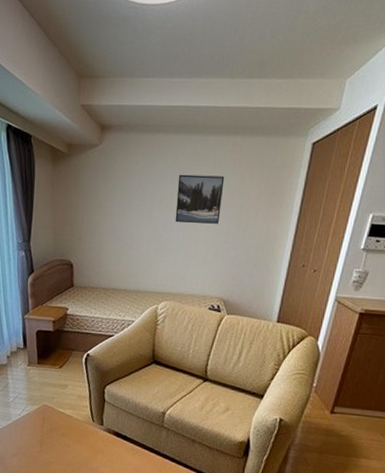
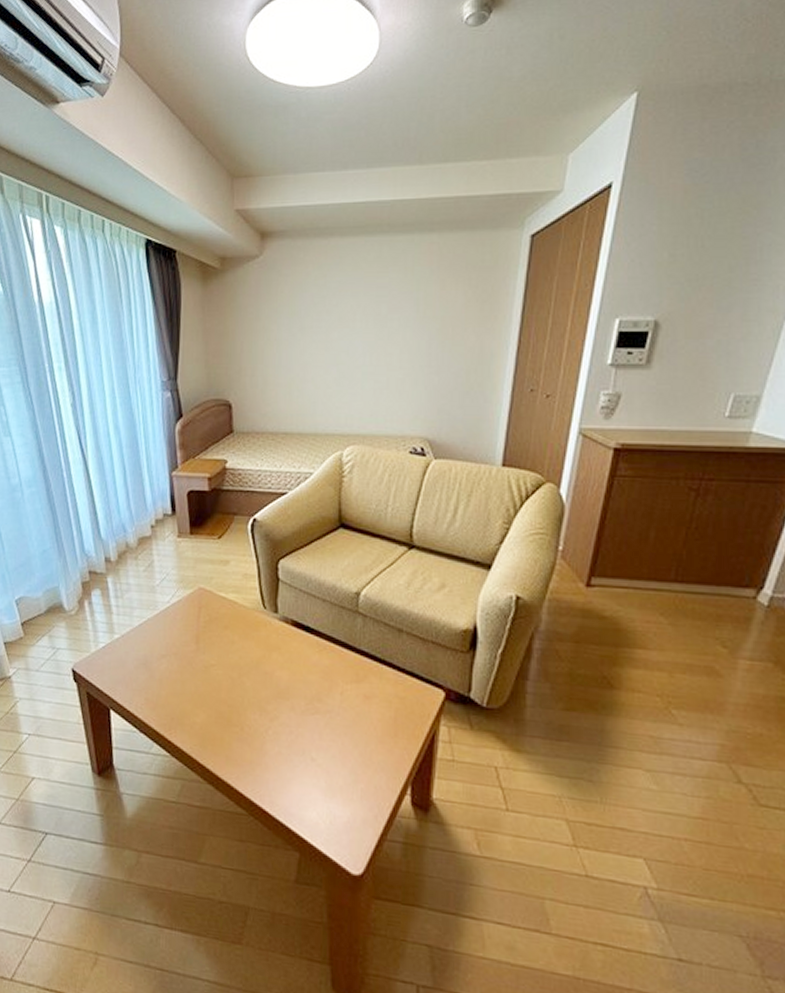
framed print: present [175,174,225,224] -> none [359,283,420,345]

